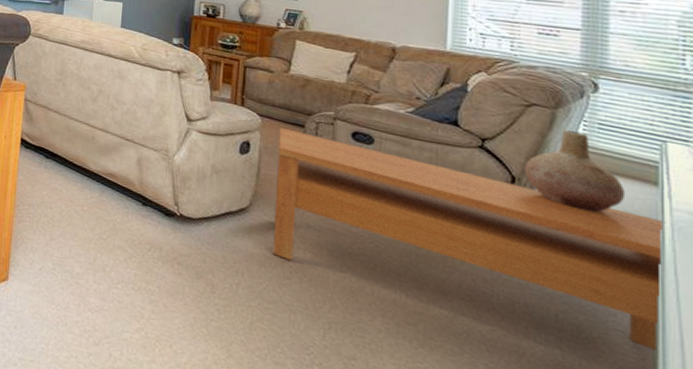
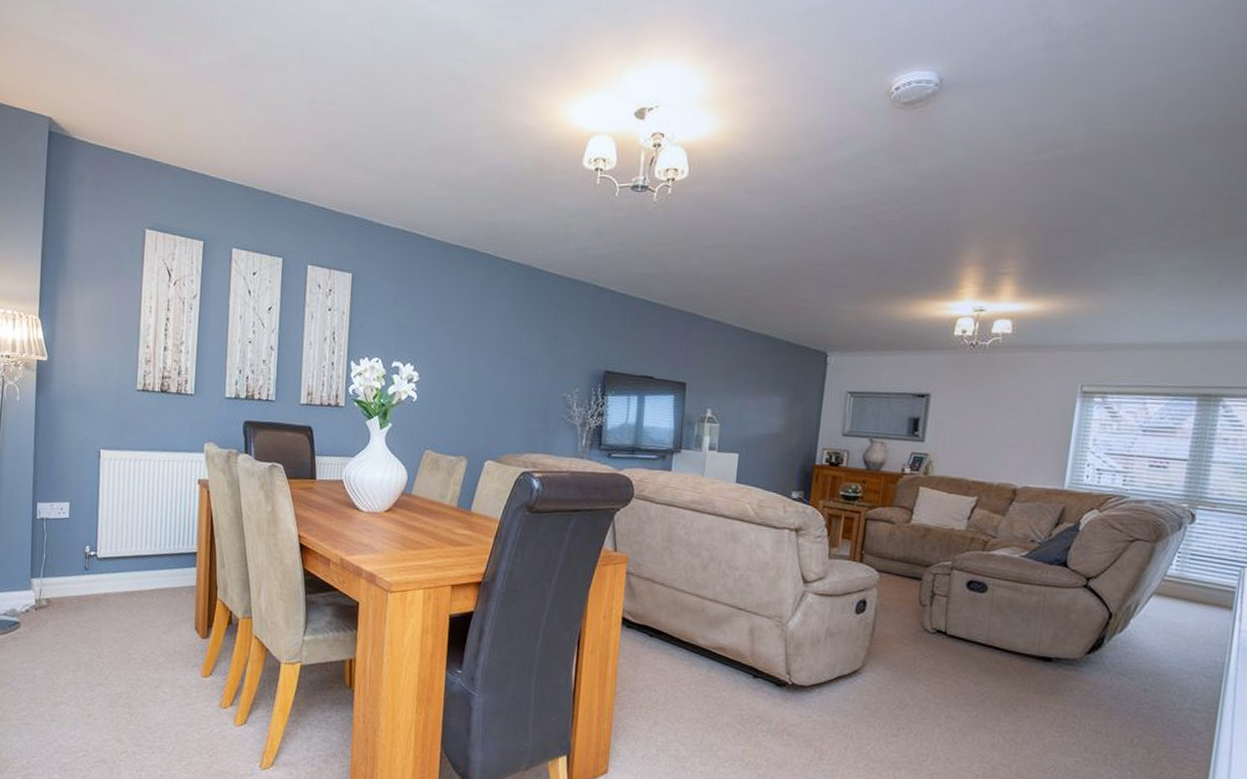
coffee table: present [273,127,666,350] -> none [883,582,1234,762]
vase: present [524,130,626,213] -> none [1121,563,1205,641]

